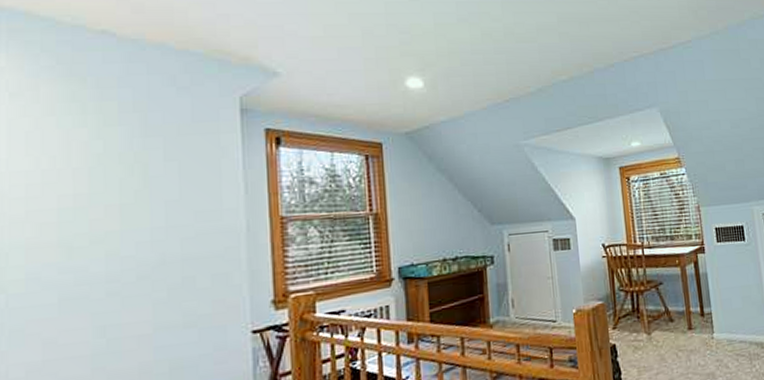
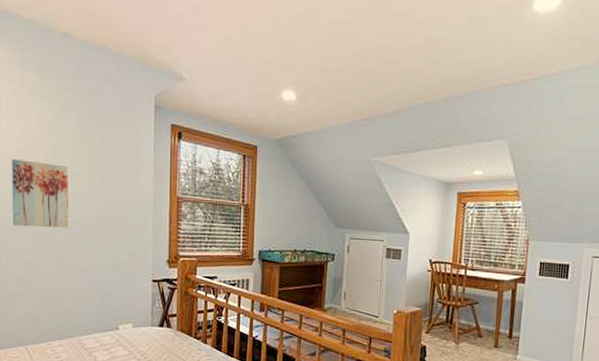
wall art: none [19,197,117,293] -> present [12,159,69,228]

